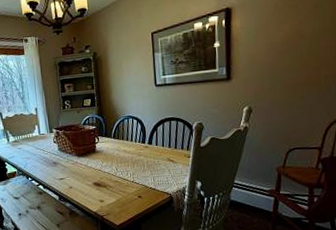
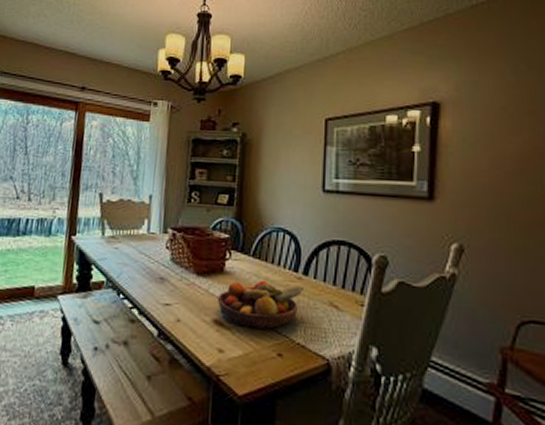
fruit bowl: none [94,151,150,184] -> present [217,280,303,330]

